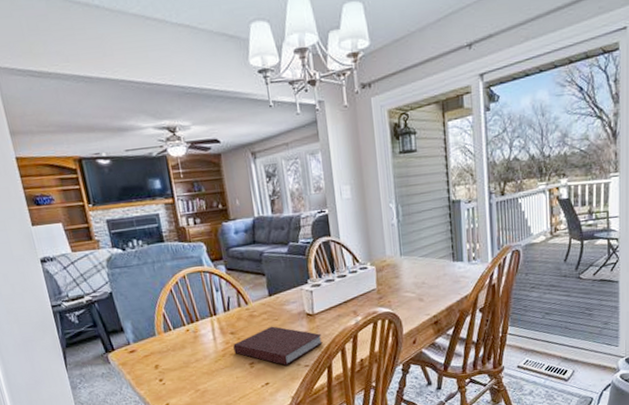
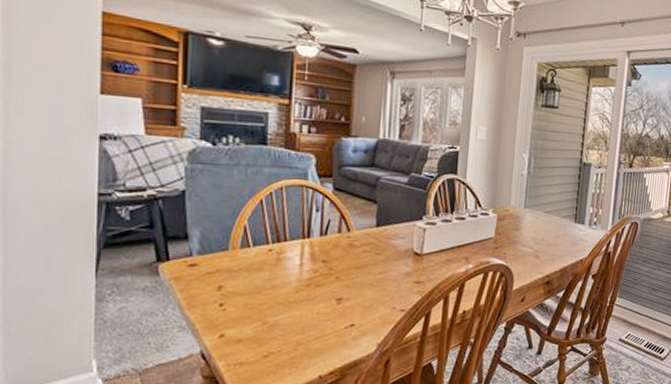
notebook: present [233,326,323,366] -> none [321,260,426,307]

